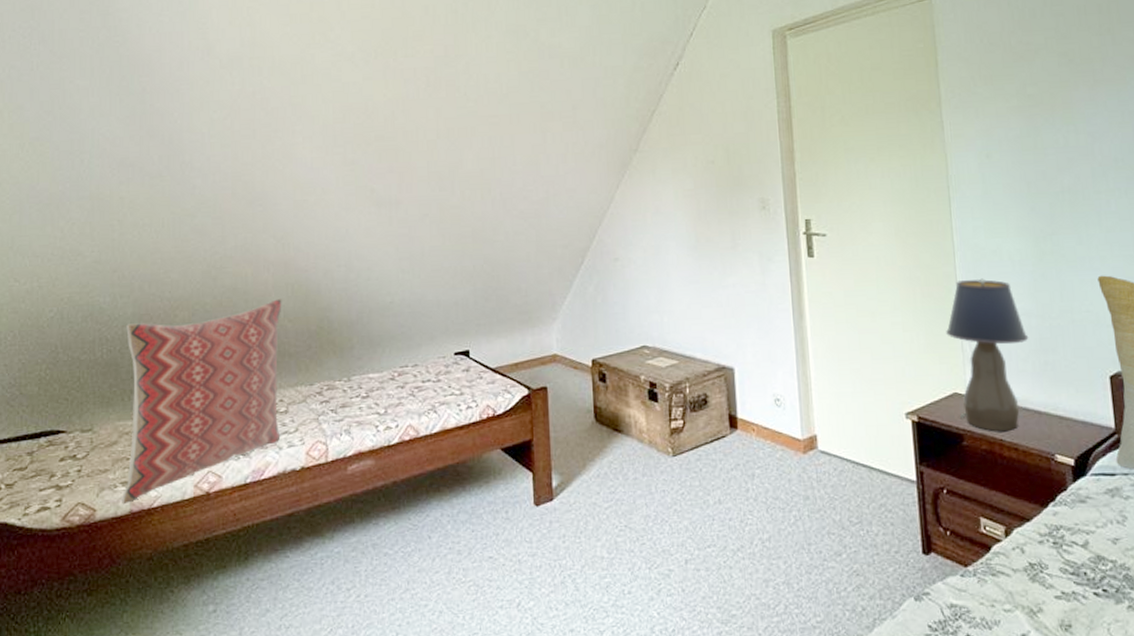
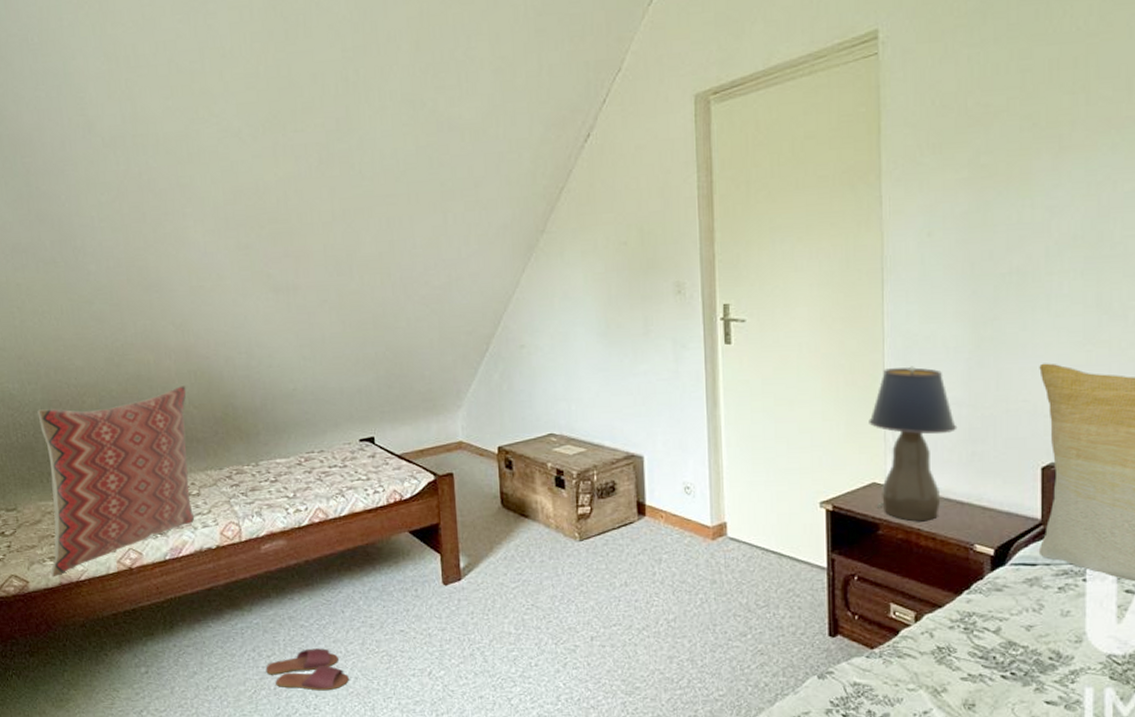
slippers: none [344,579,433,628] -> present [266,648,349,691]

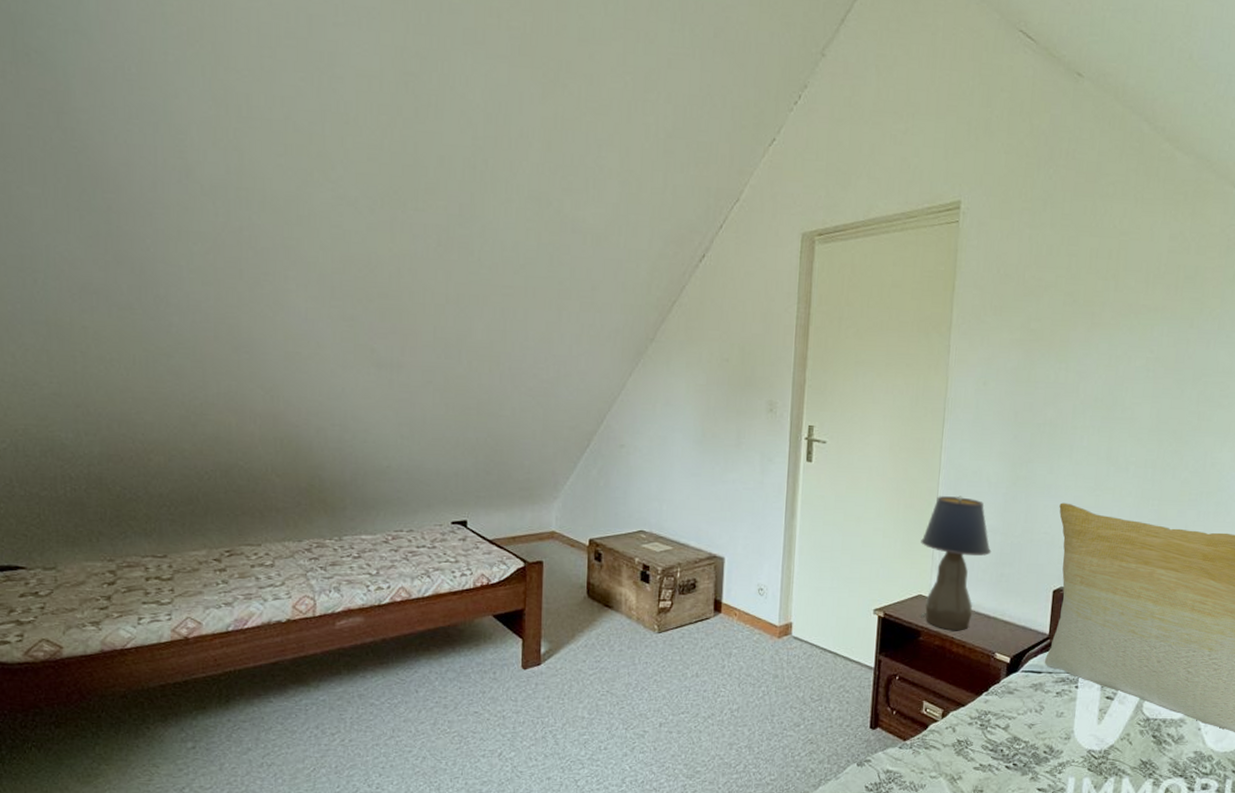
pillow: present [37,384,194,577] -> none [91,451,270,644]
slippers: present [266,648,349,691] -> none [328,727,416,770]

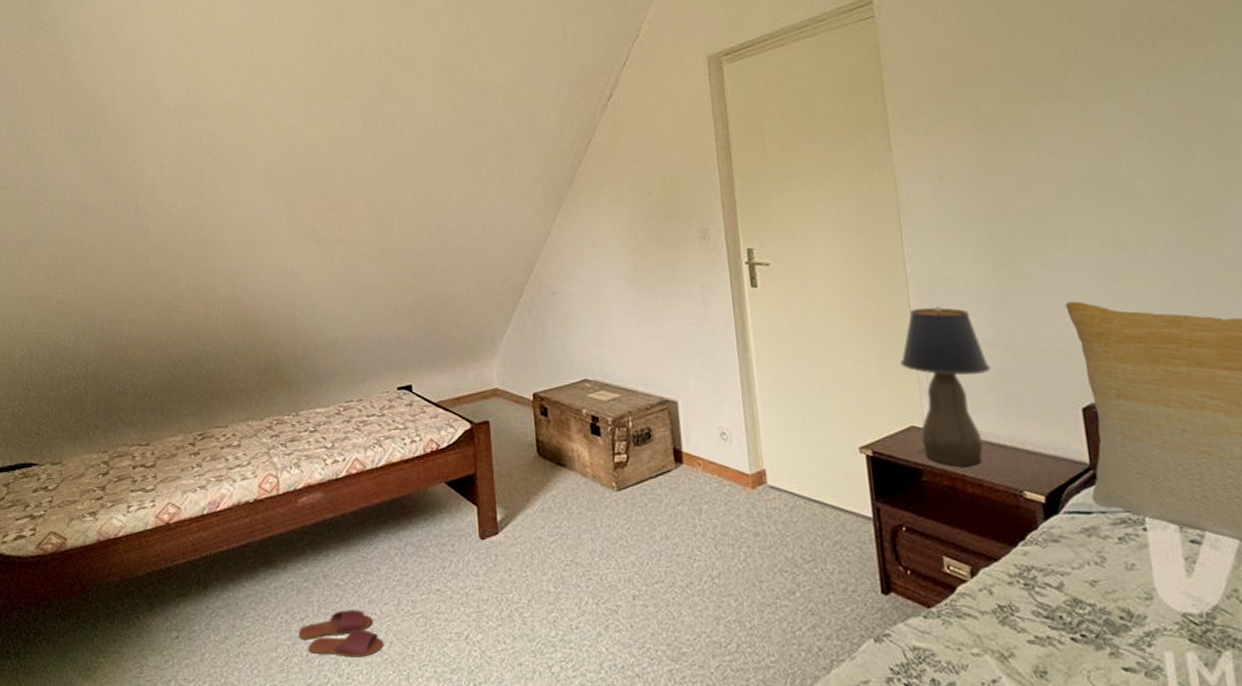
slippers: none [328,727,416,770] -> present [298,610,383,658]

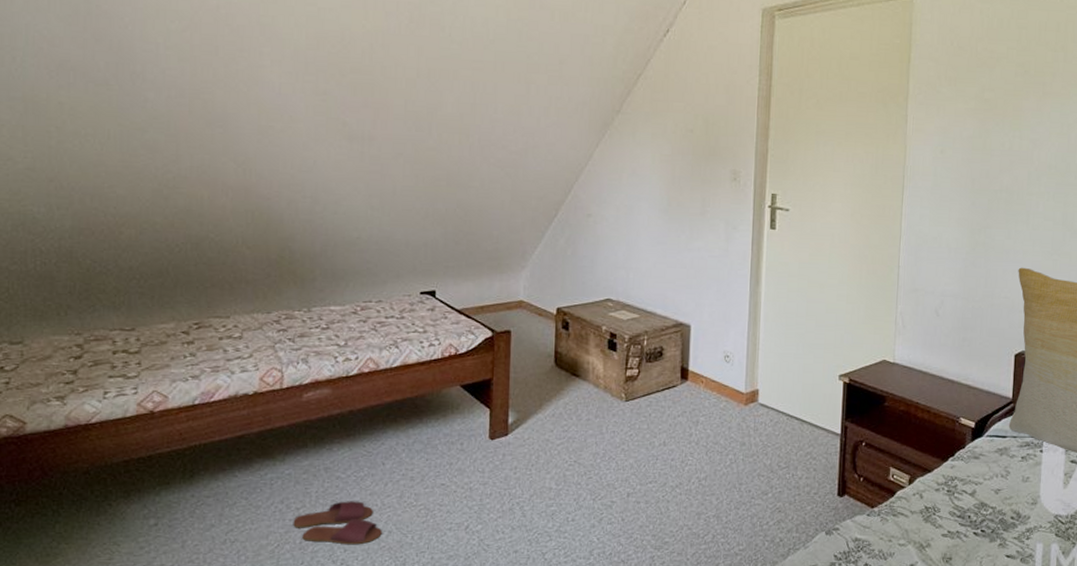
table lamp: present [900,306,991,467] -> none [884,261,953,396]

